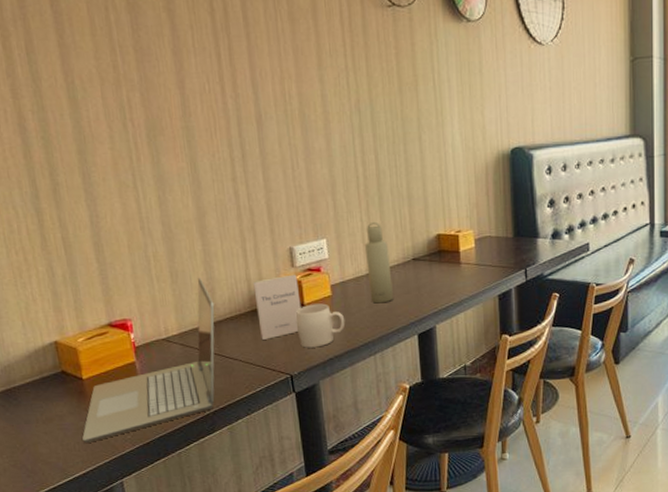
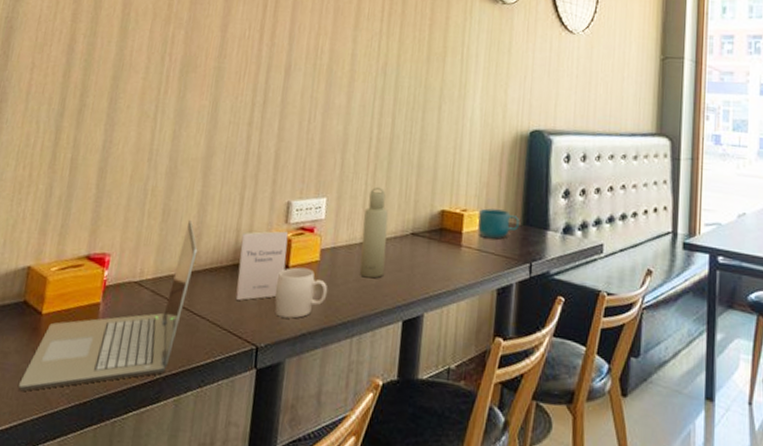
cup: none [471,226,511,253] -> present [477,208,519,239]

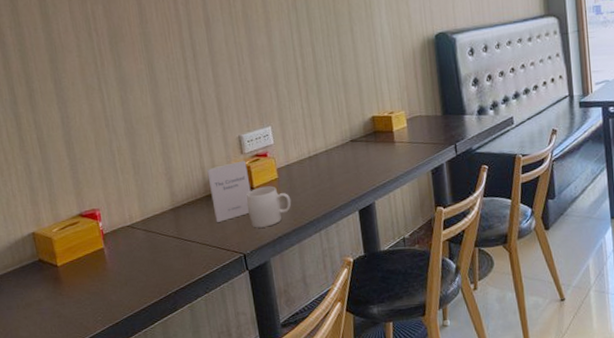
laptop: present [18,219,198,391] -> none [58,167,176,325]
bottle: present [359,186,389,279] -> none [306,108,334,184]
cup: present [477,208,519,239] -> none [403,105,440,132]

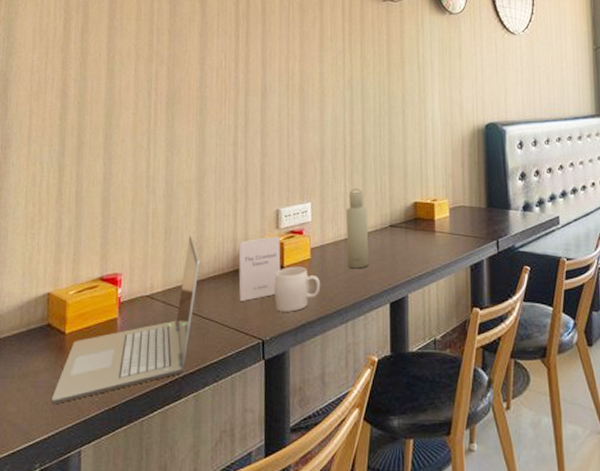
laptop: none [58,167,176,325] -> present [52,235,200,403]
bottle: none [306,108,334,184] -> present [345,187,369,269]

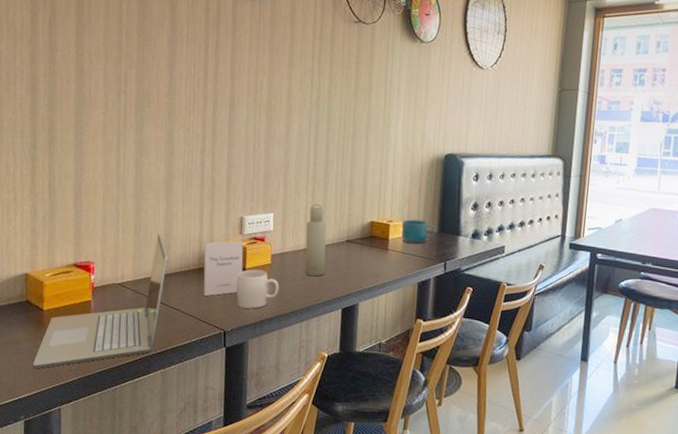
cup: none [447,196,484,222] -> present [401,219,436,244]

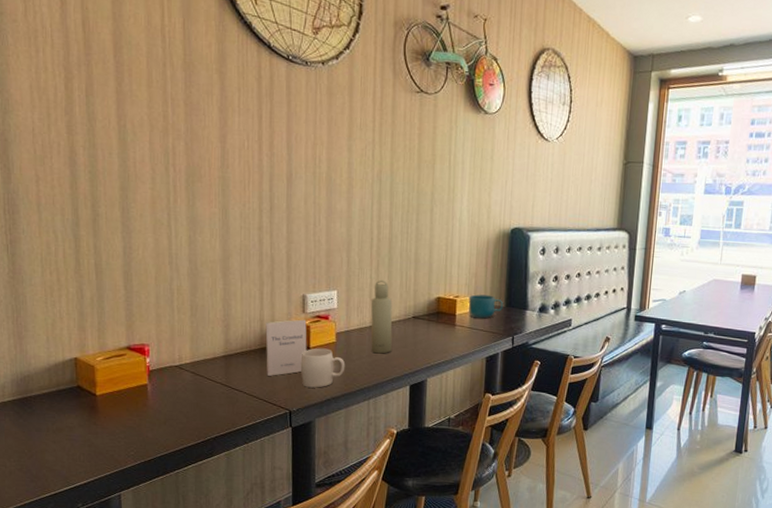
laptop: present [33,233,168,369] -> none [88,313,228,455]

